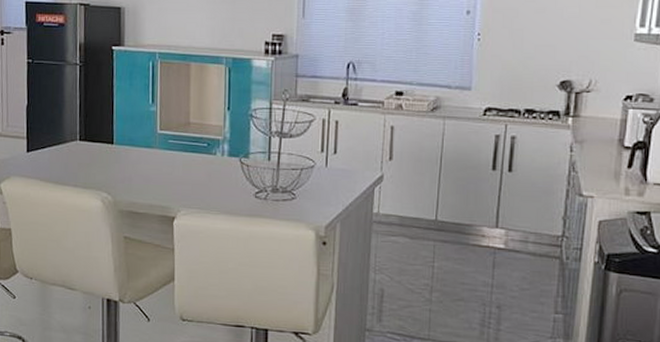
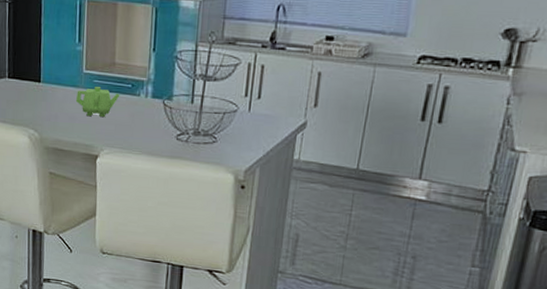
teapot: none [150,147,196,178] -> present [75,87,120,118]

